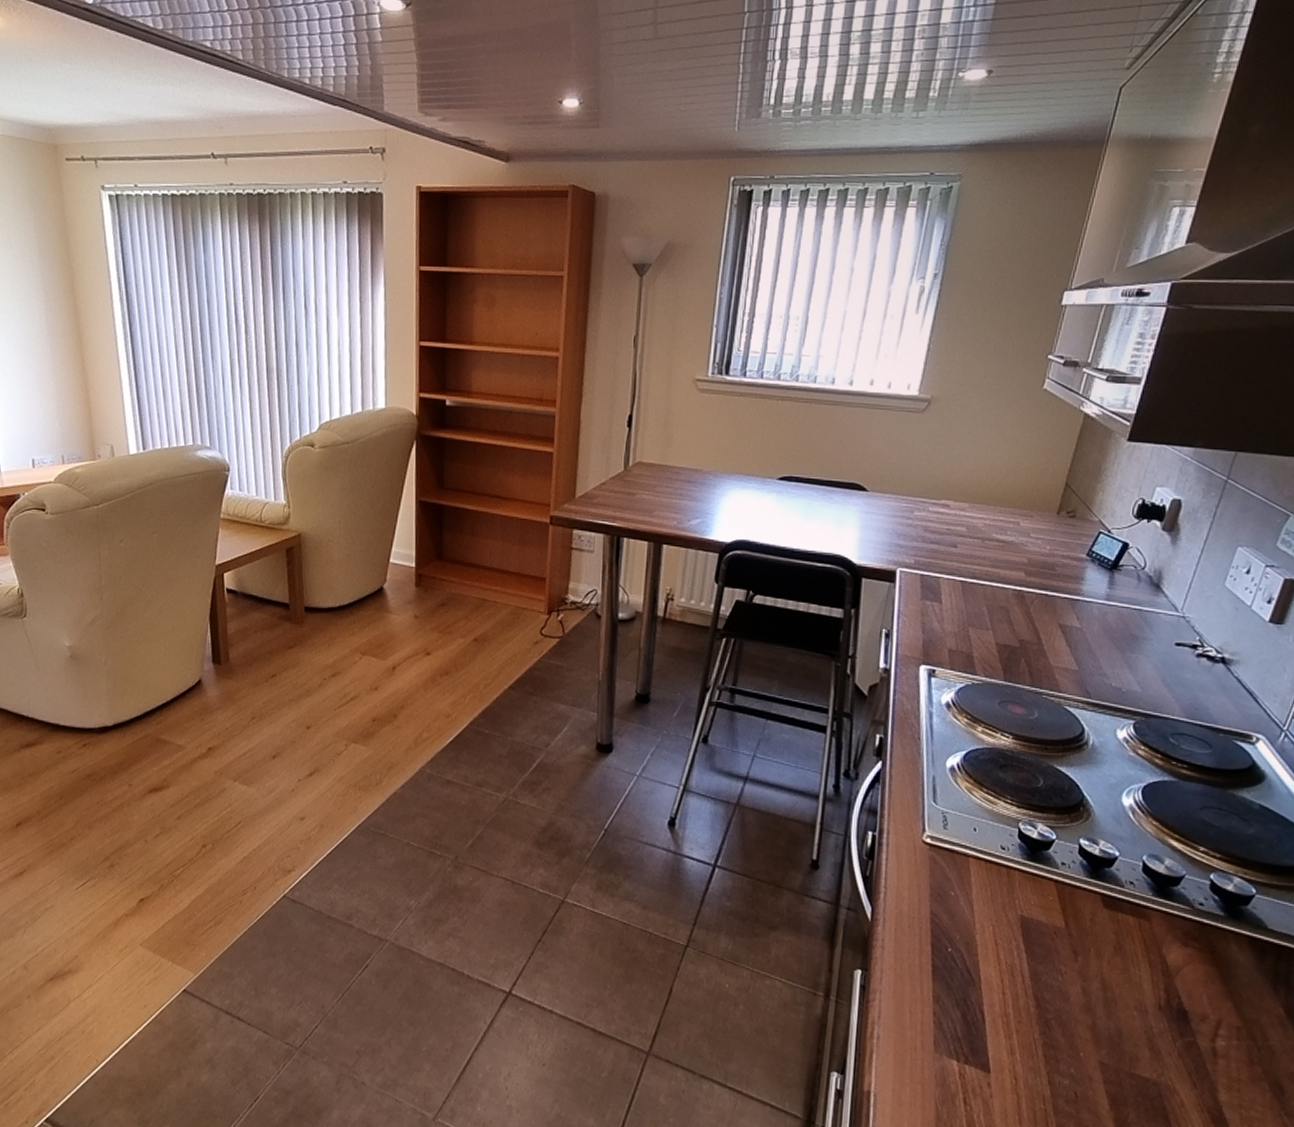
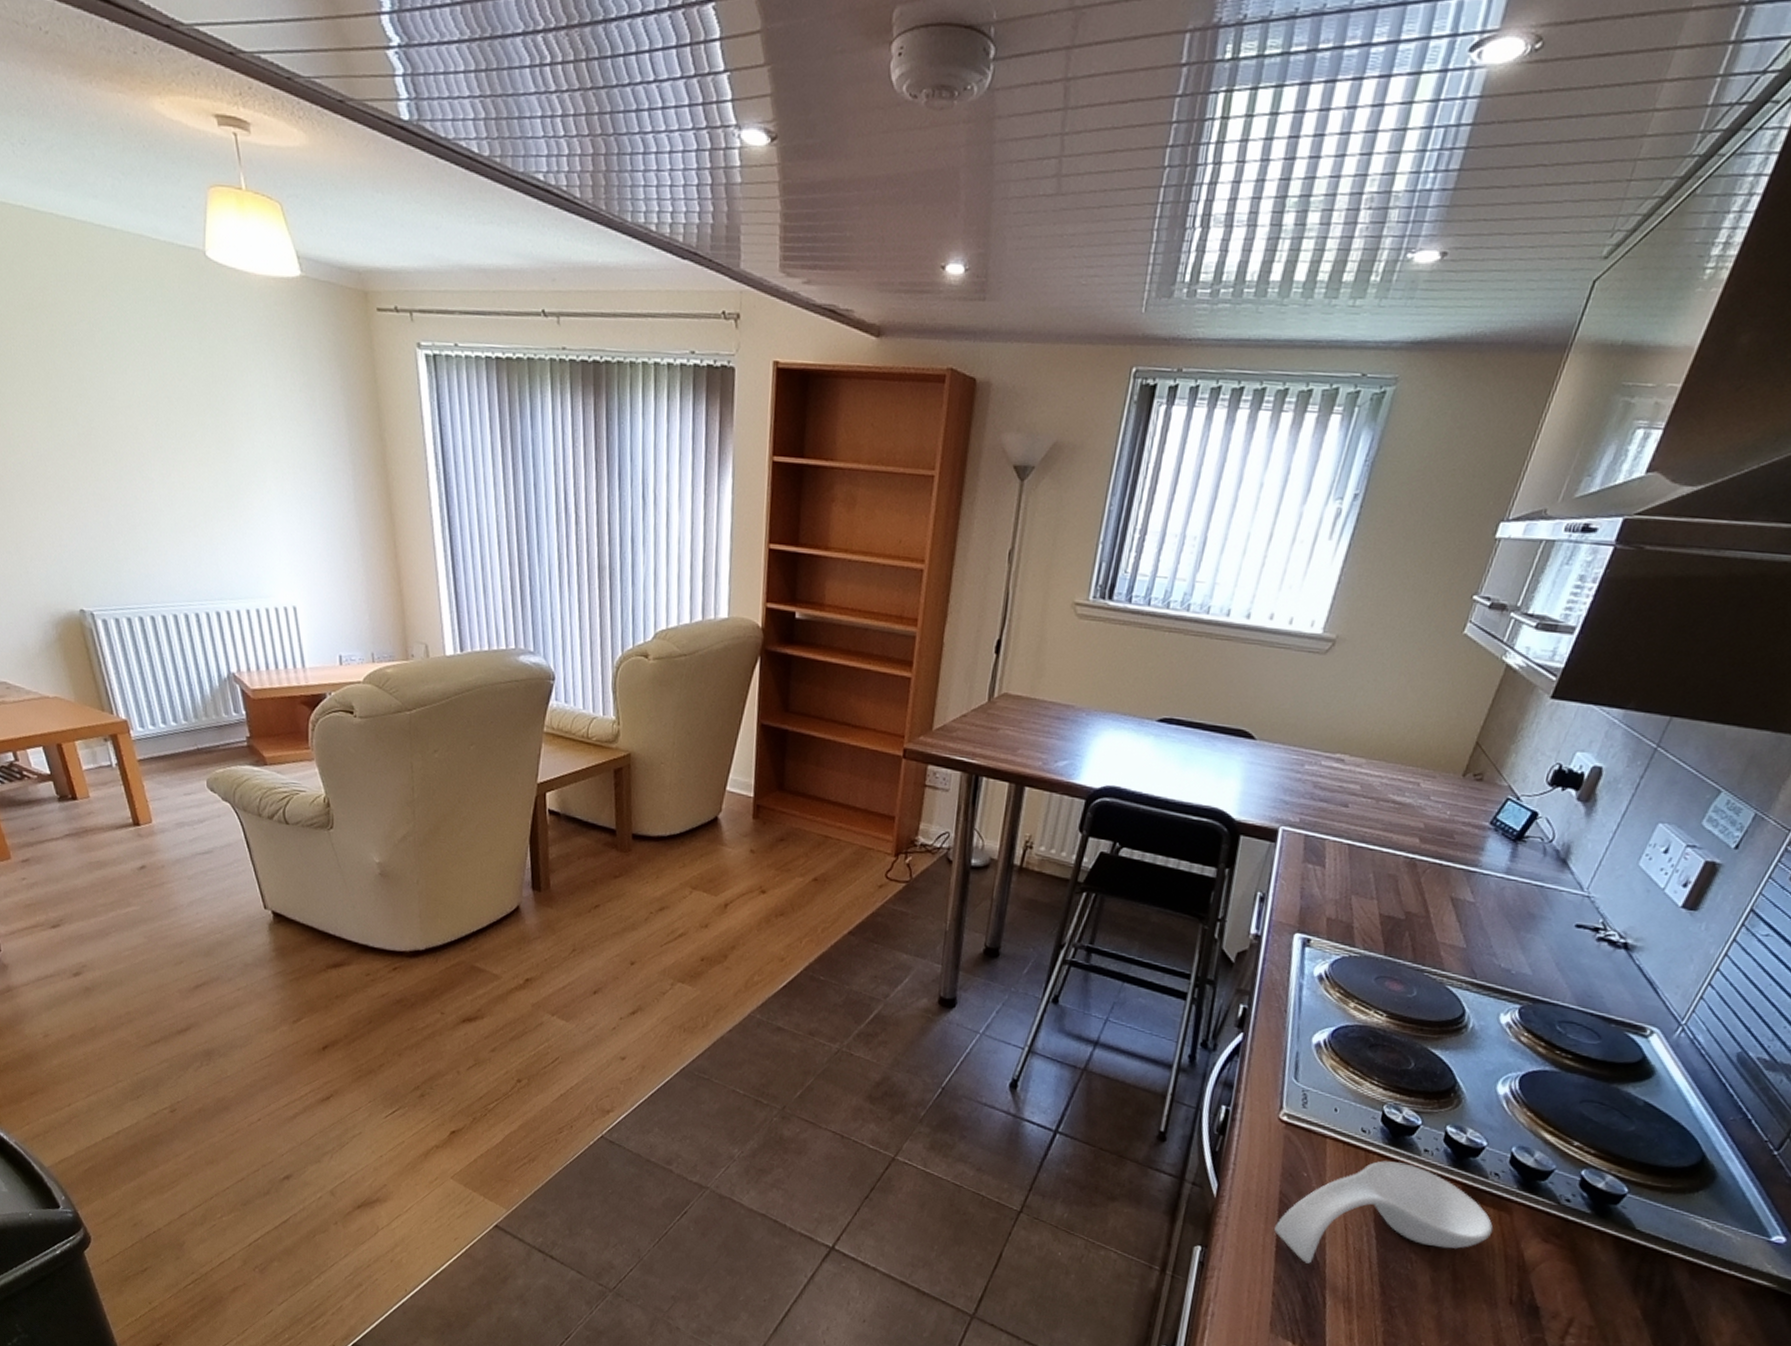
spoon rest: none [929,876,1135,981] -> present [1274,1160,1493,1264]

